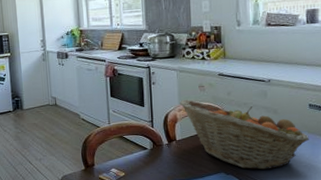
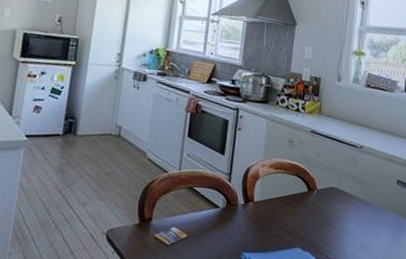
fruit basket: present [179,100,309,170] -> none [264,154,393,250]

